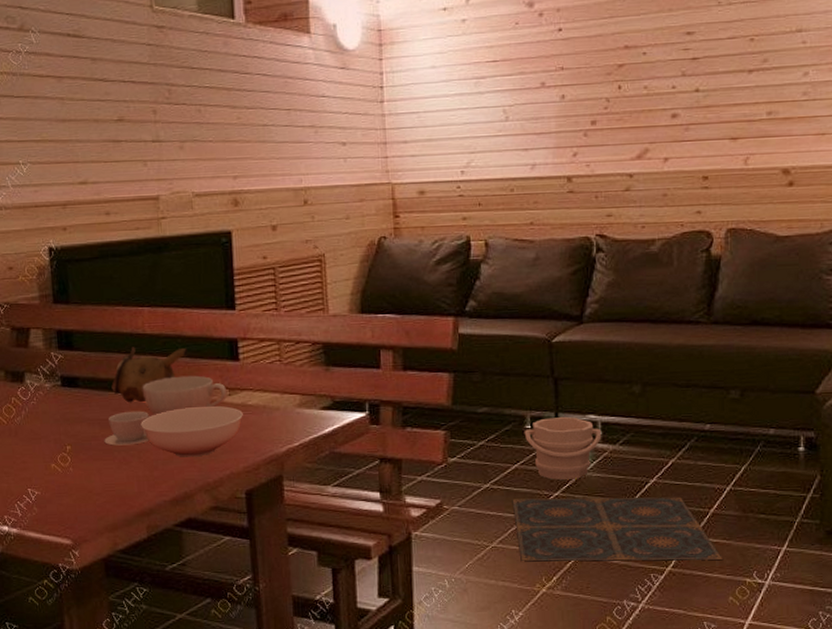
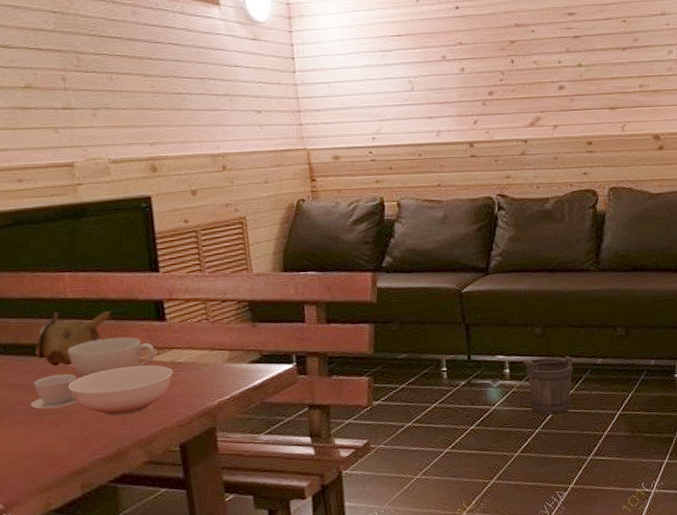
bath mat: present [512,496,722,562] -> none [432,423,616,489]
wooden bucket: present [524,416,602,481] -> none [440,358,510,416]
bucket: none [617,419,676,486] -> present [523,356,574,415]

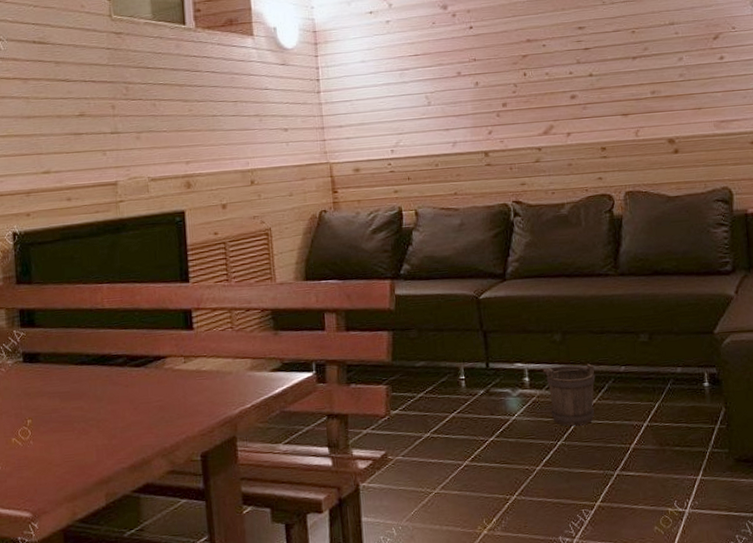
teacup: present [30,374,78,409] -> none [64,382,108,417]
teapot: present [35,311,114,367] -> none [71,320,145,375]
teacup: present [67,336,156,377] -> none [101,345,183,385]
bowl: present [68,364,173,416] -> none [99,373,198,425]

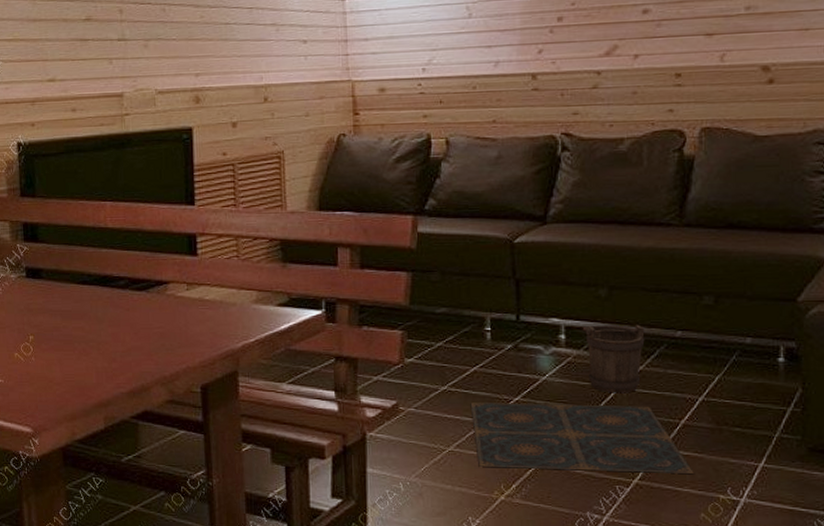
bath mat: none [451,434,645,505] -> present [470,402,694,473]

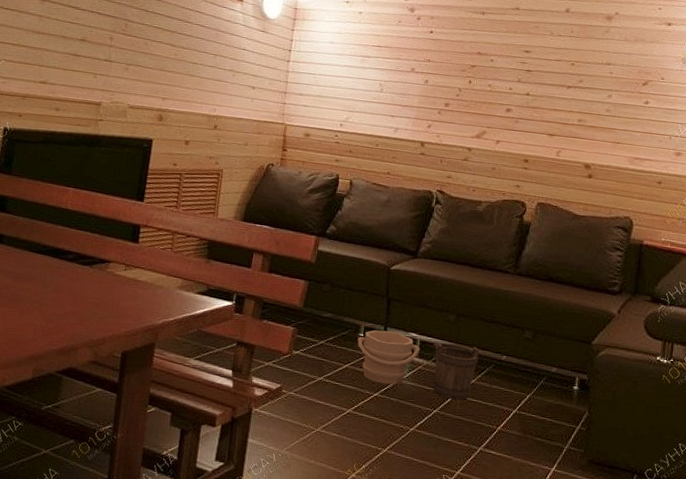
bath mat: present [470,402,694,473] -> none [338,393,503,471]
wooden bucket: none [483,319,565,385] -> present [357,330,420,385]

